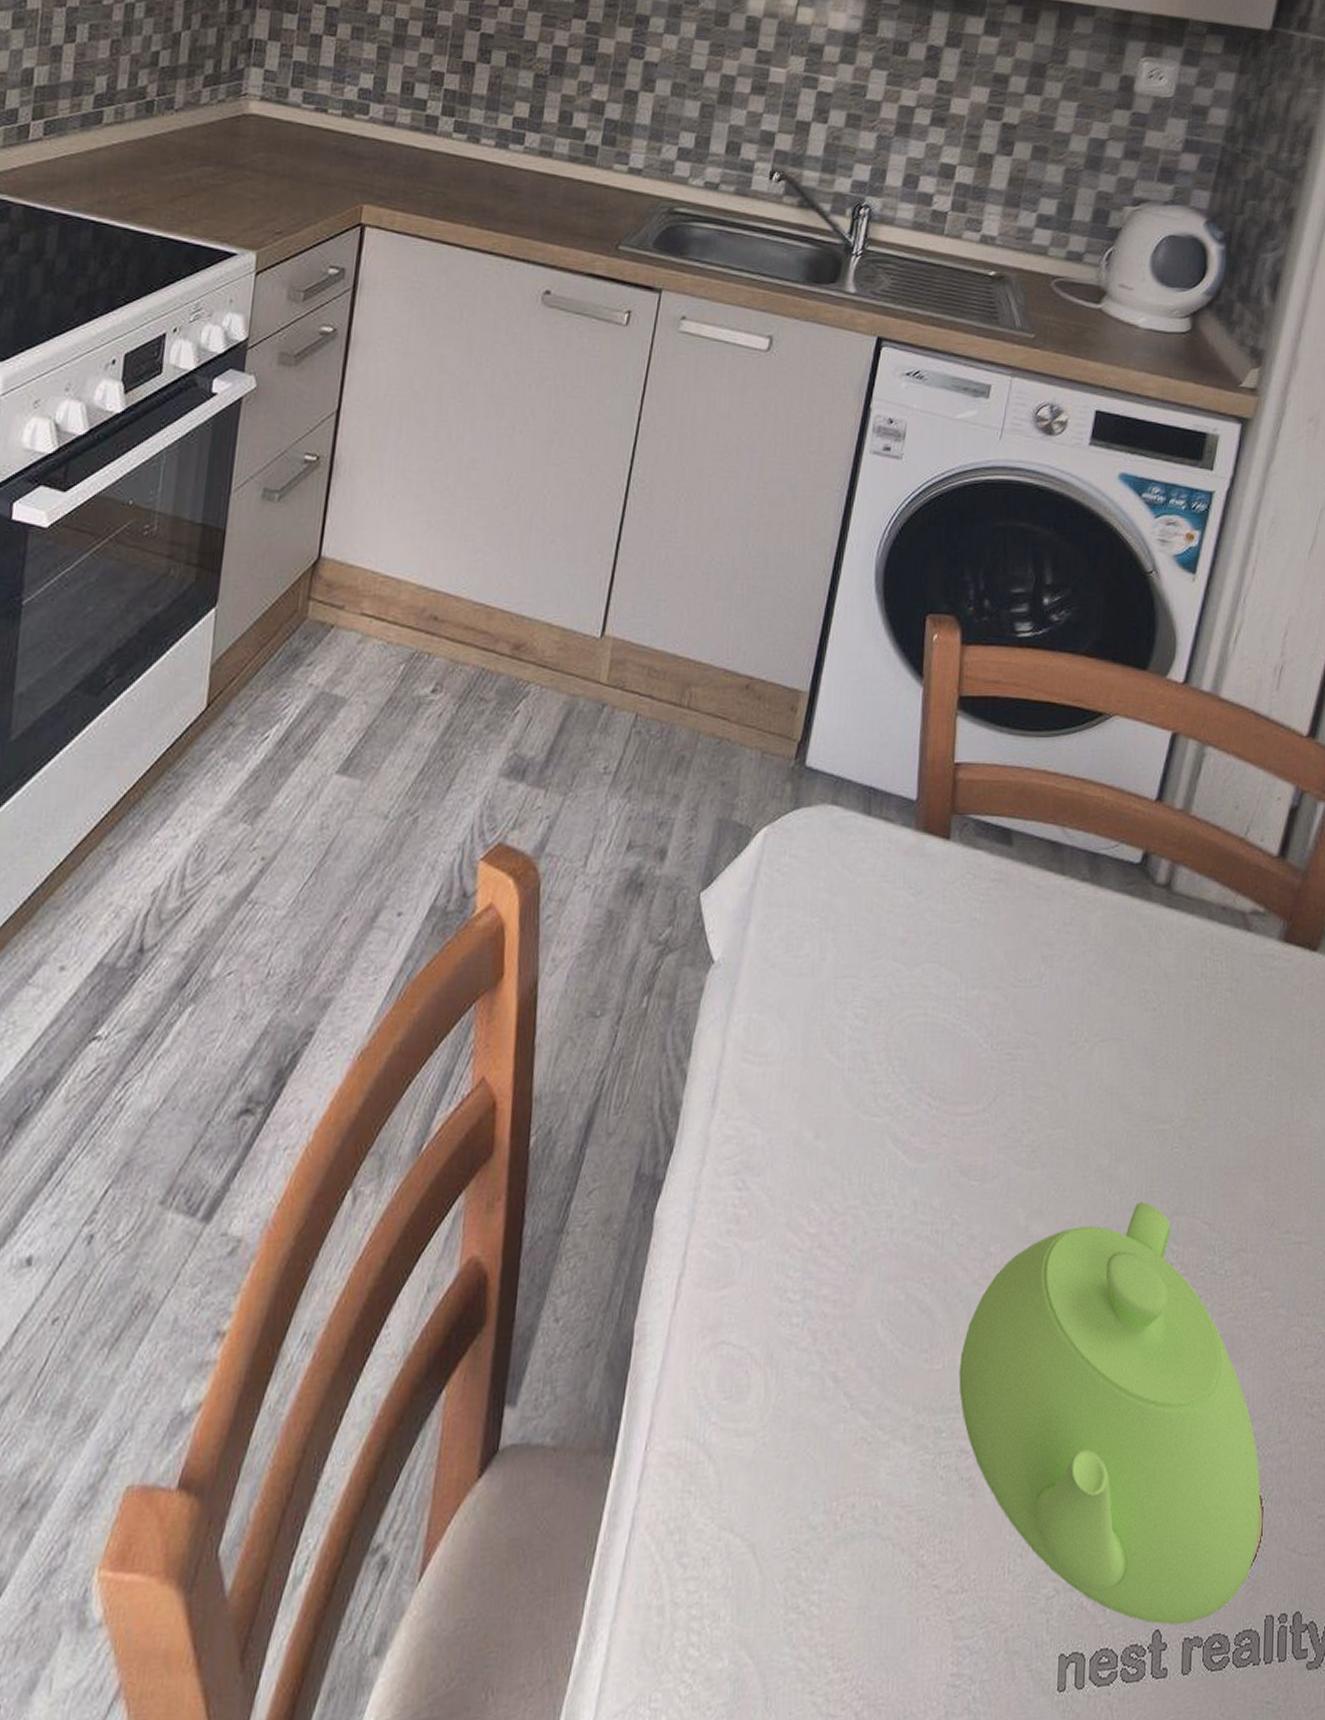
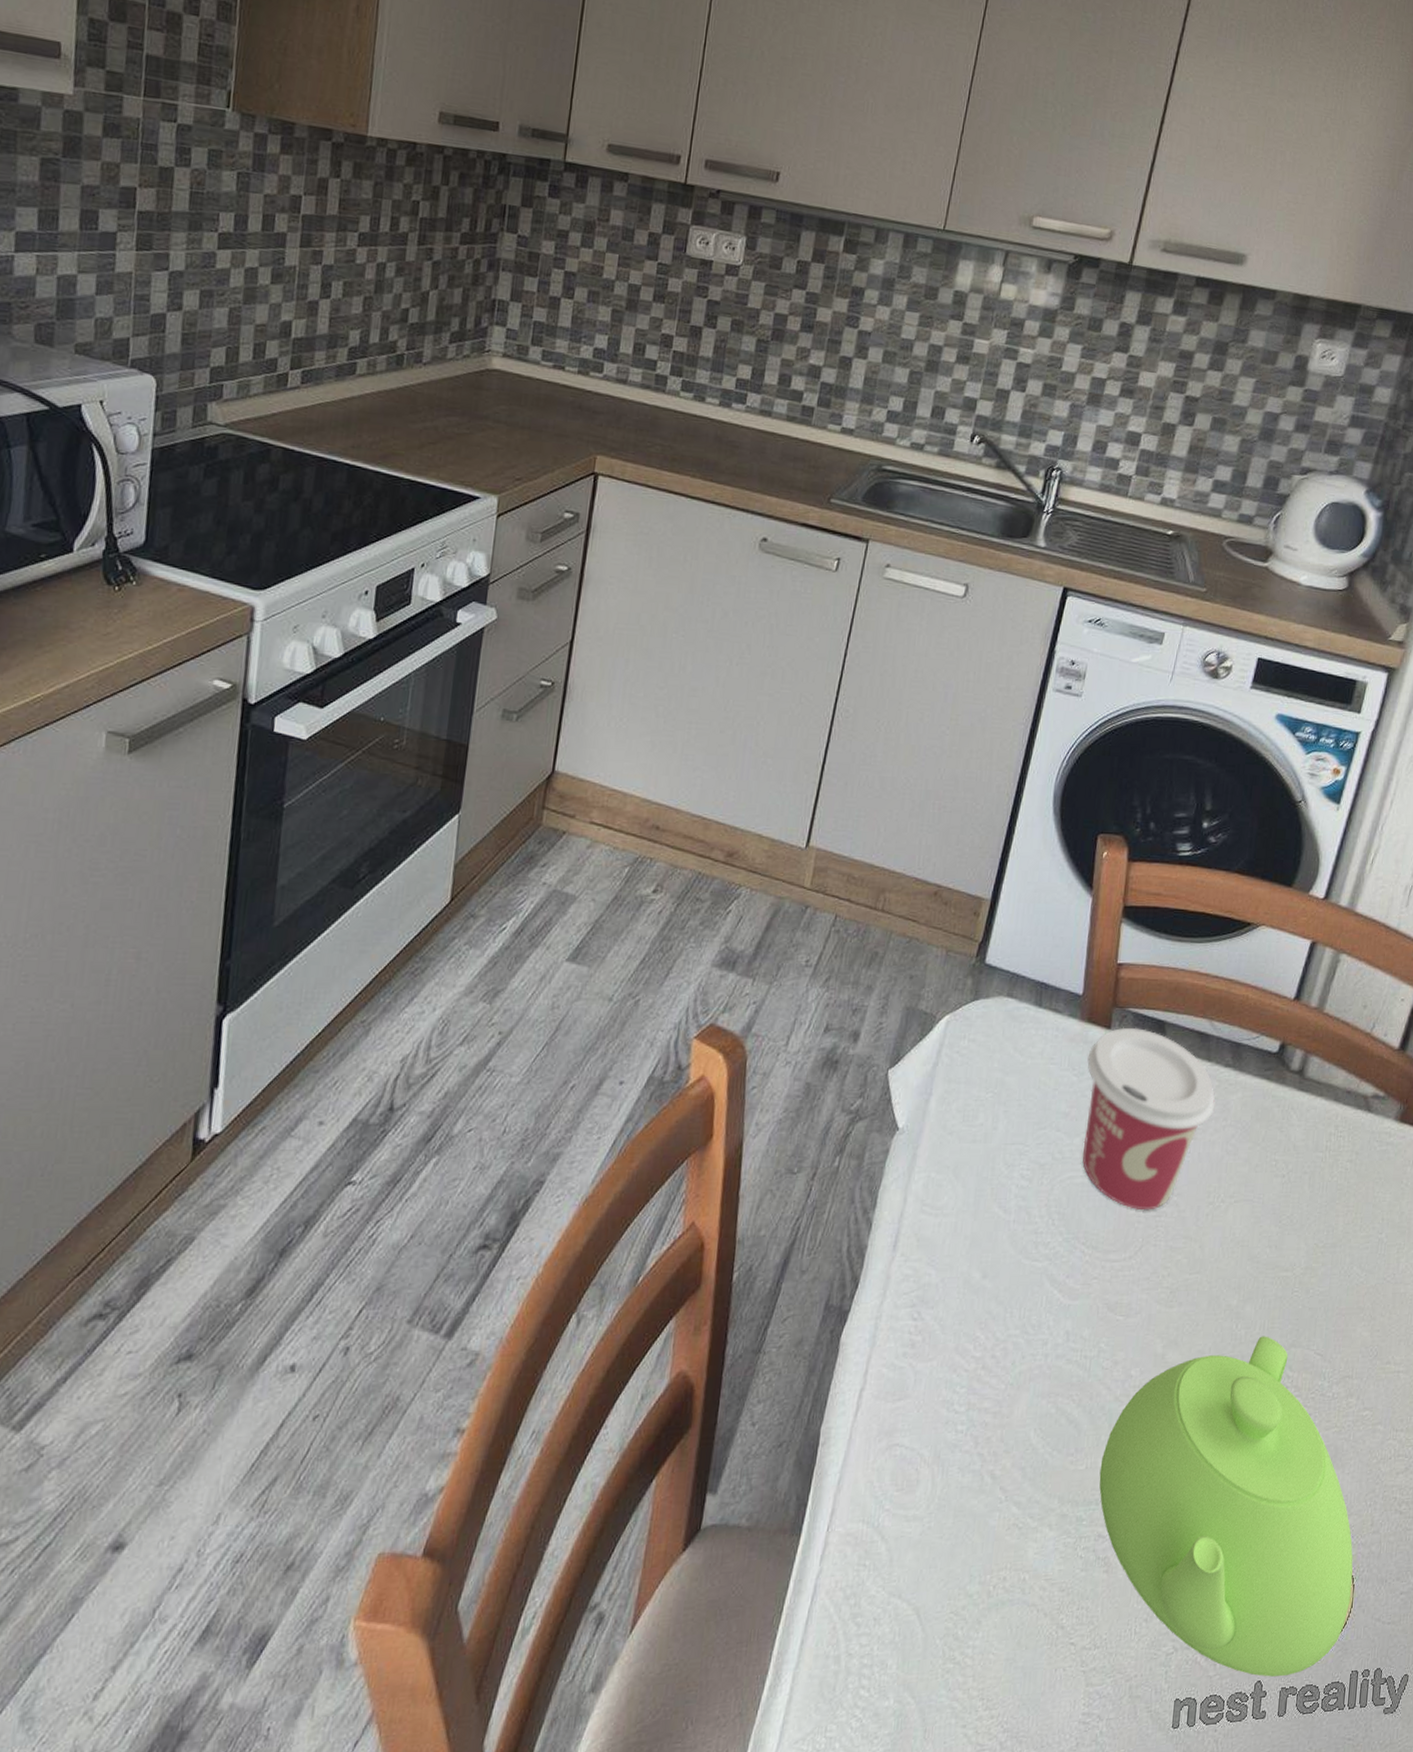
cup: none [923,837,1073,1053] -> present [1082,1027,1216,1211]

